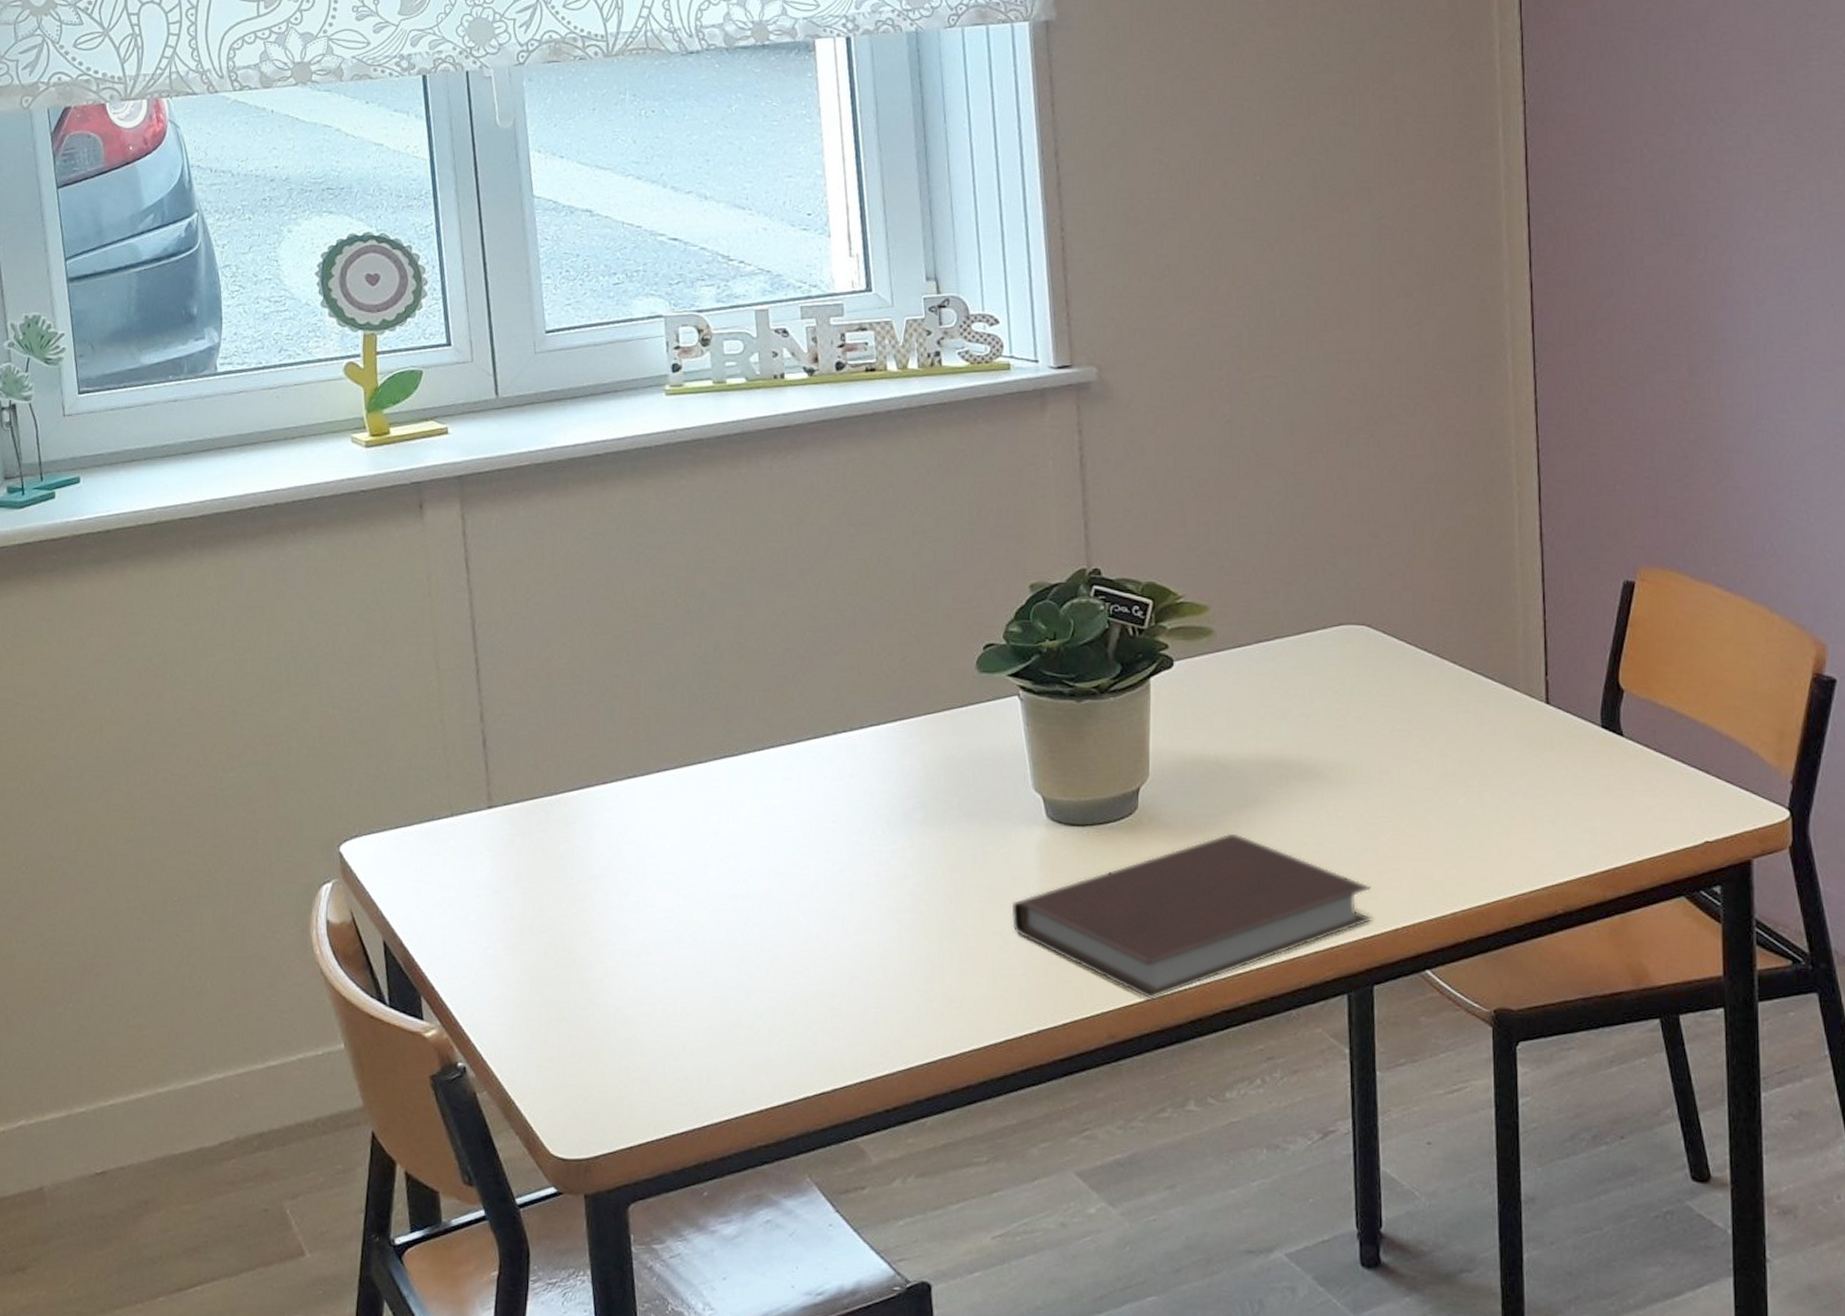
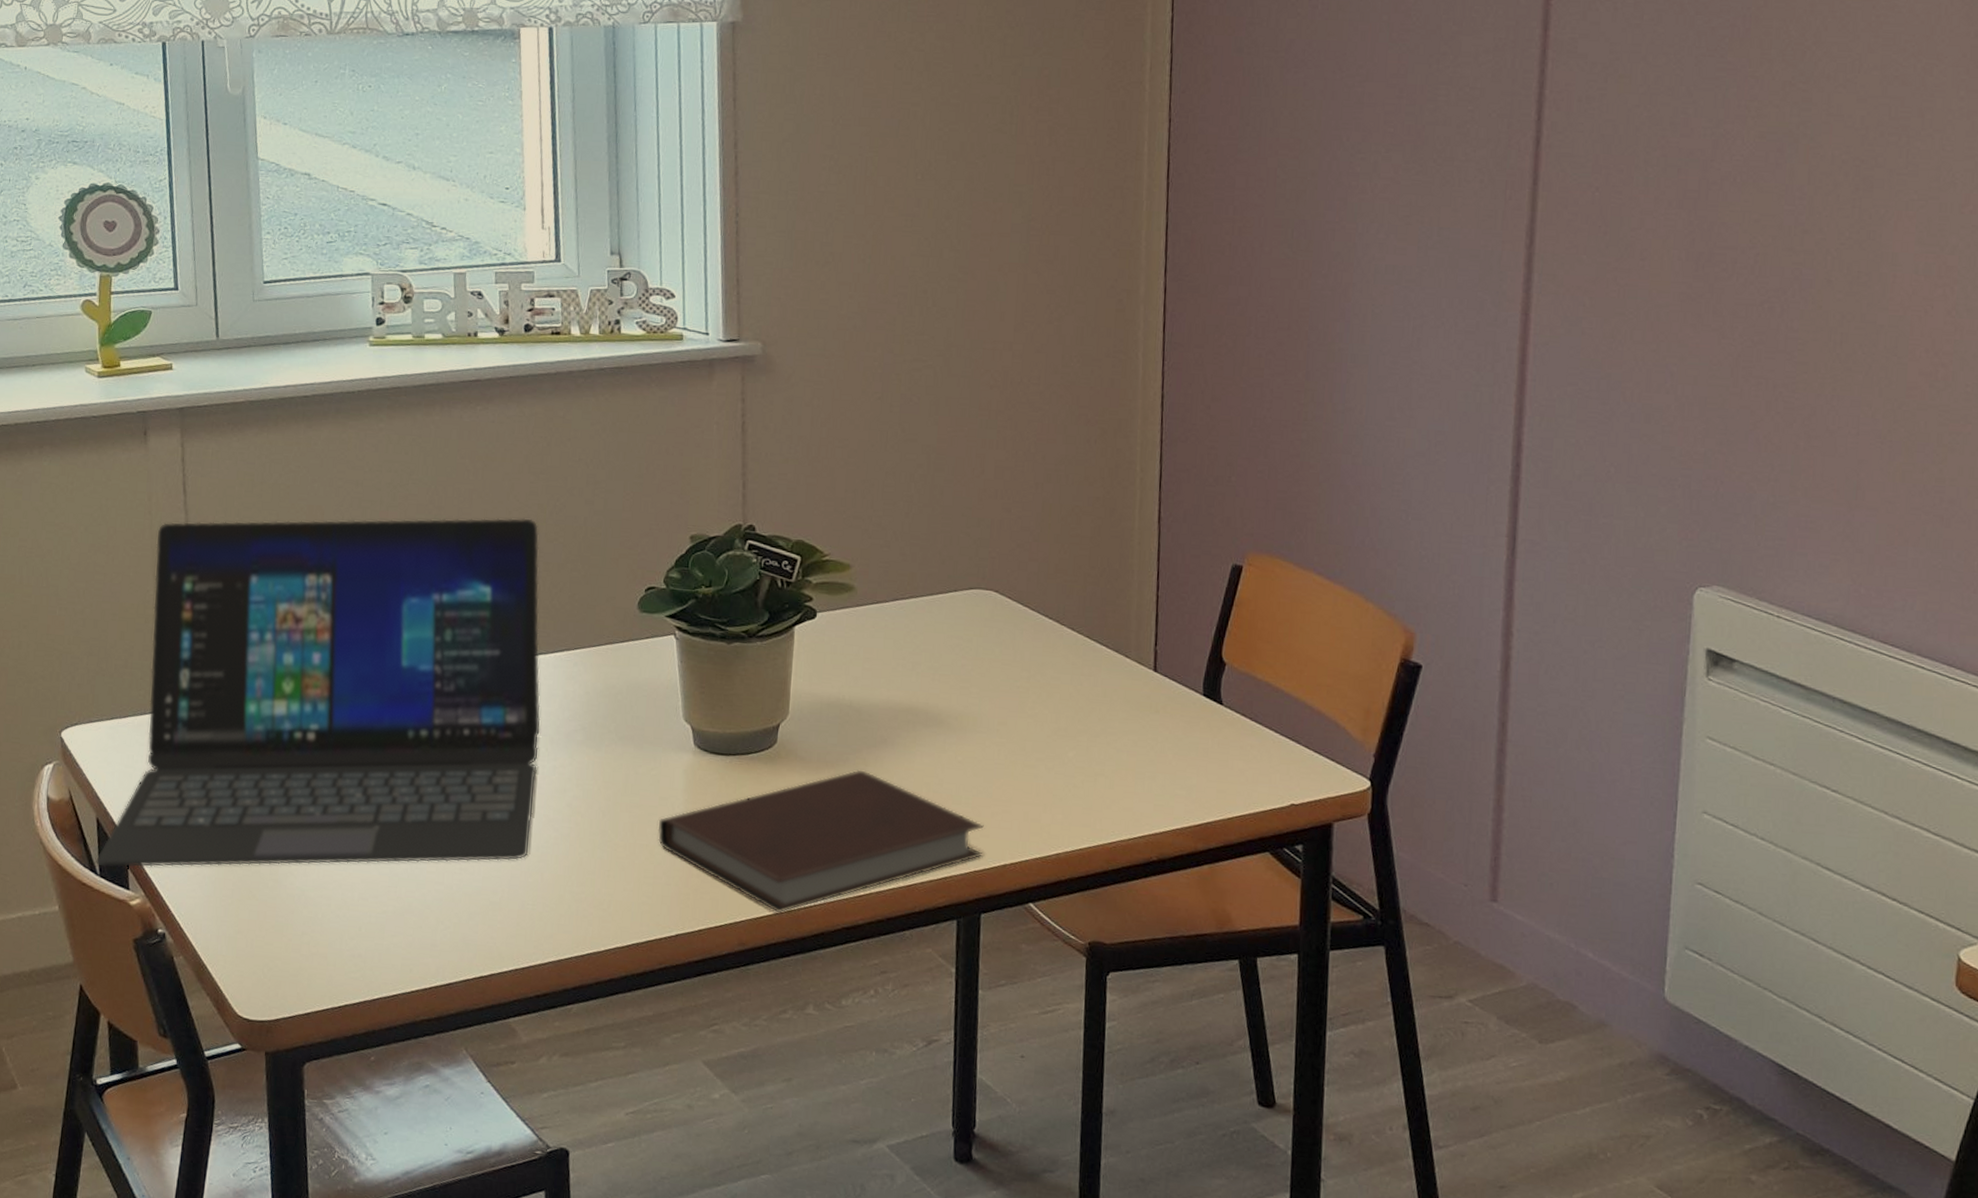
laptop: none [384,576,875,996] -> present [96,518,541,868]

